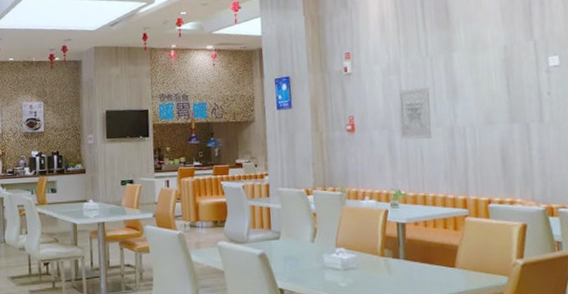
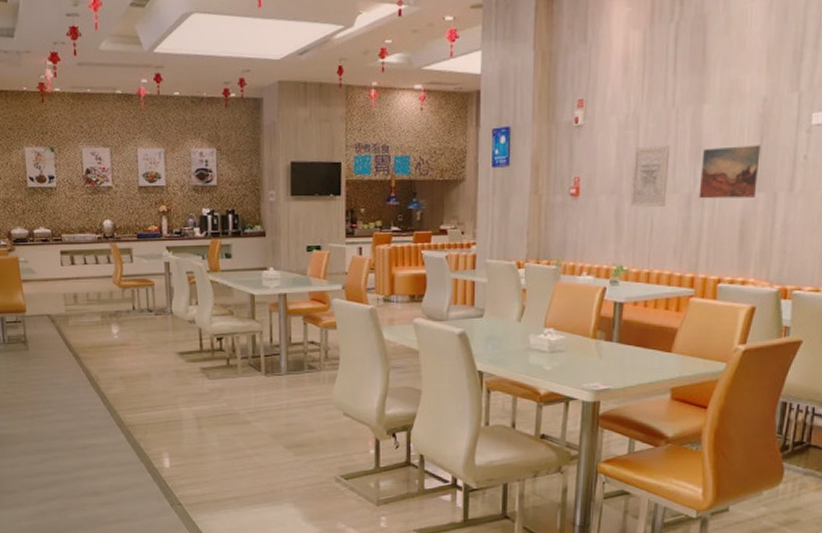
wall art: none [458,84,511,131] -> present [698,145,761,199]

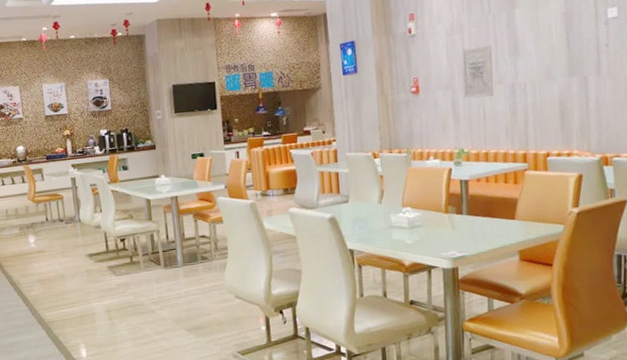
wall art: present [698,145,761,199] -> none [519,38,570,87]

